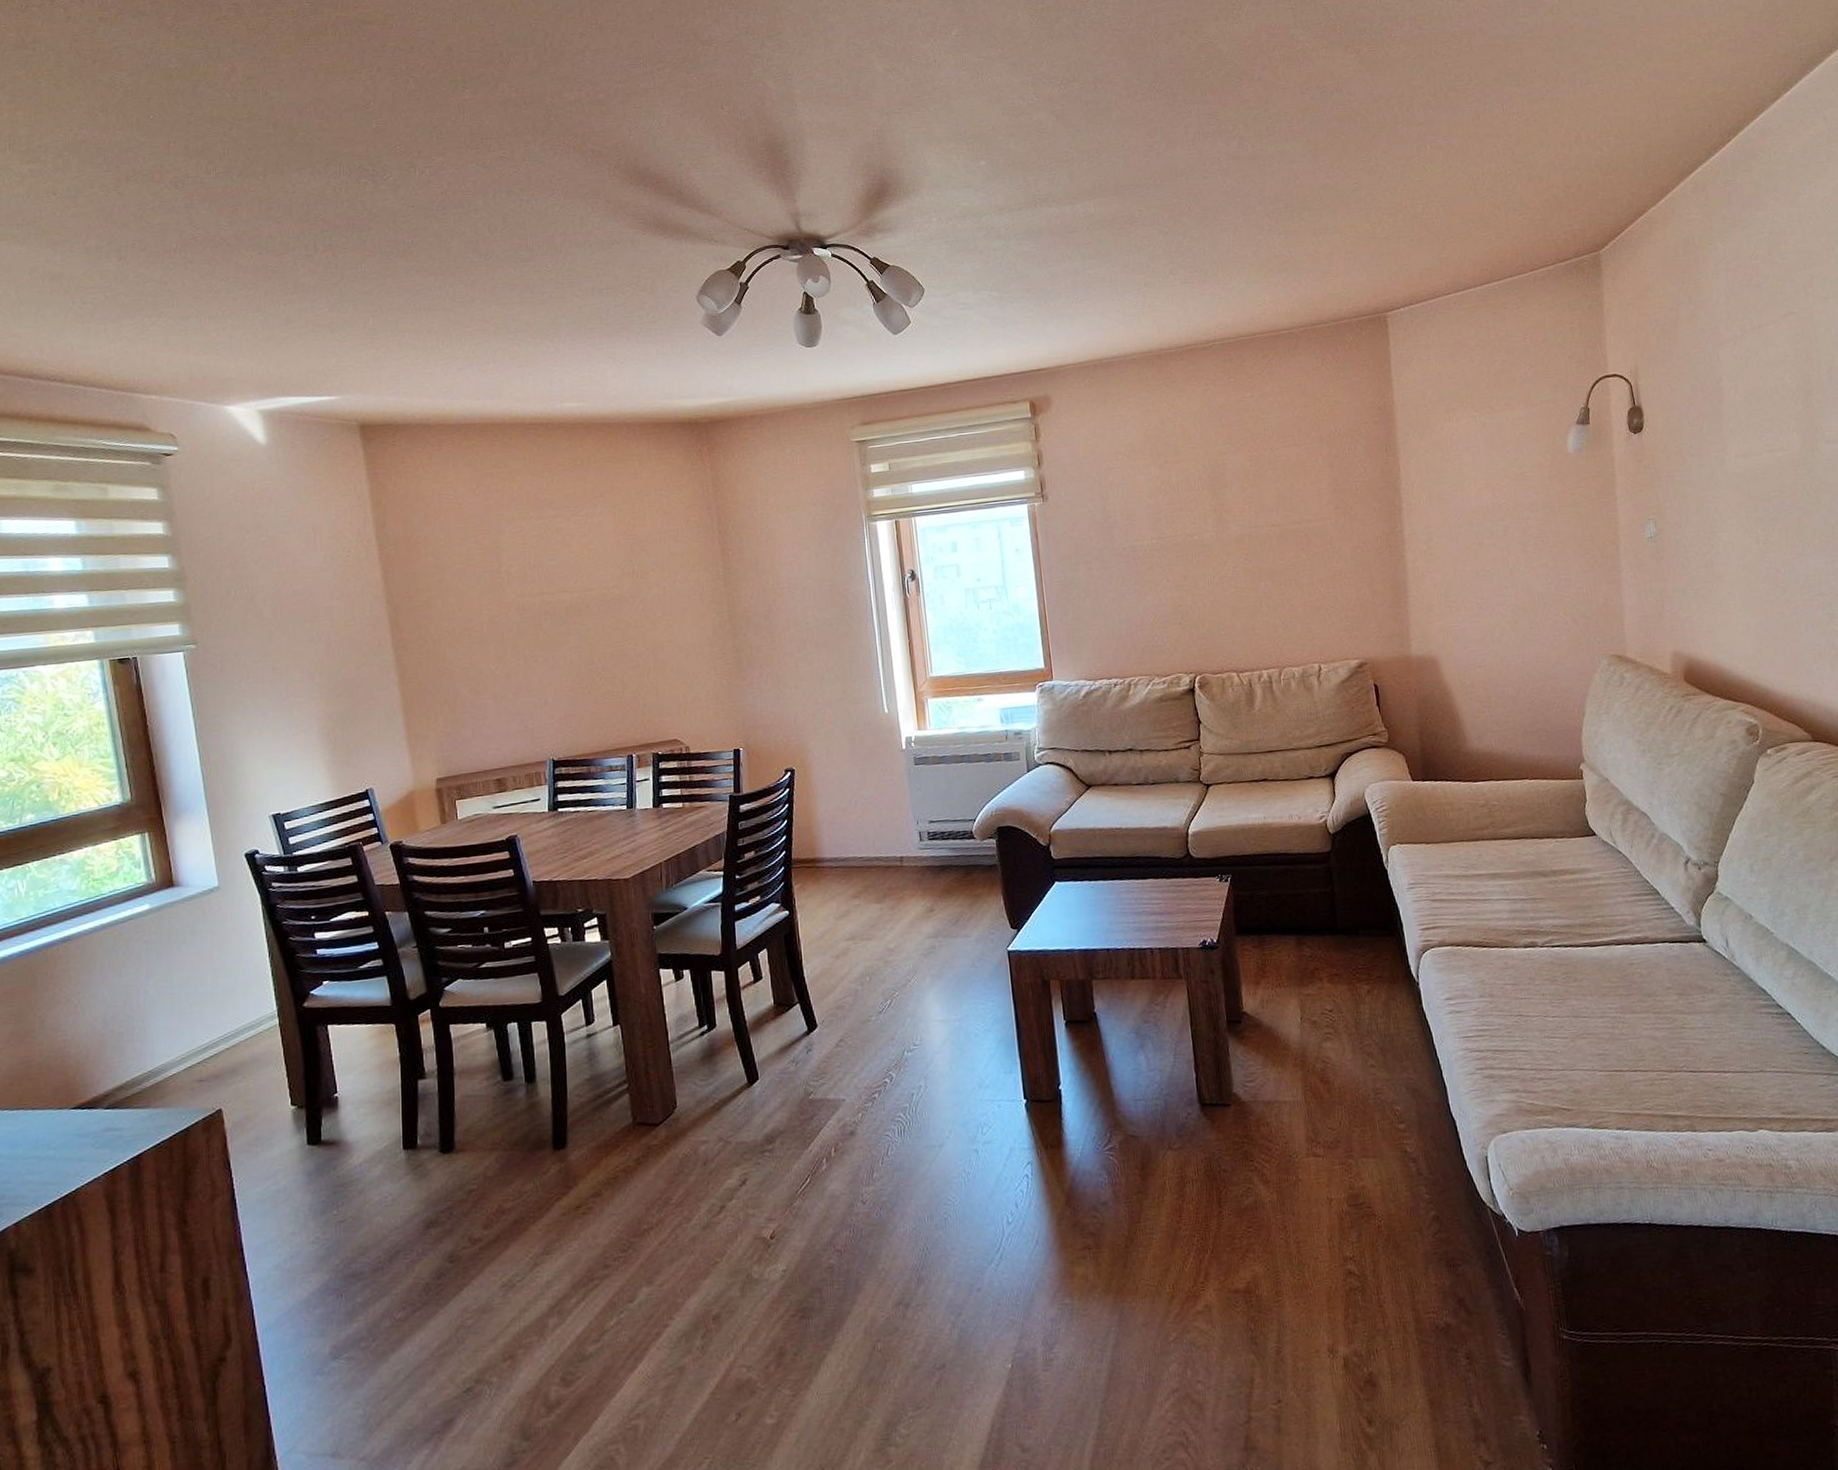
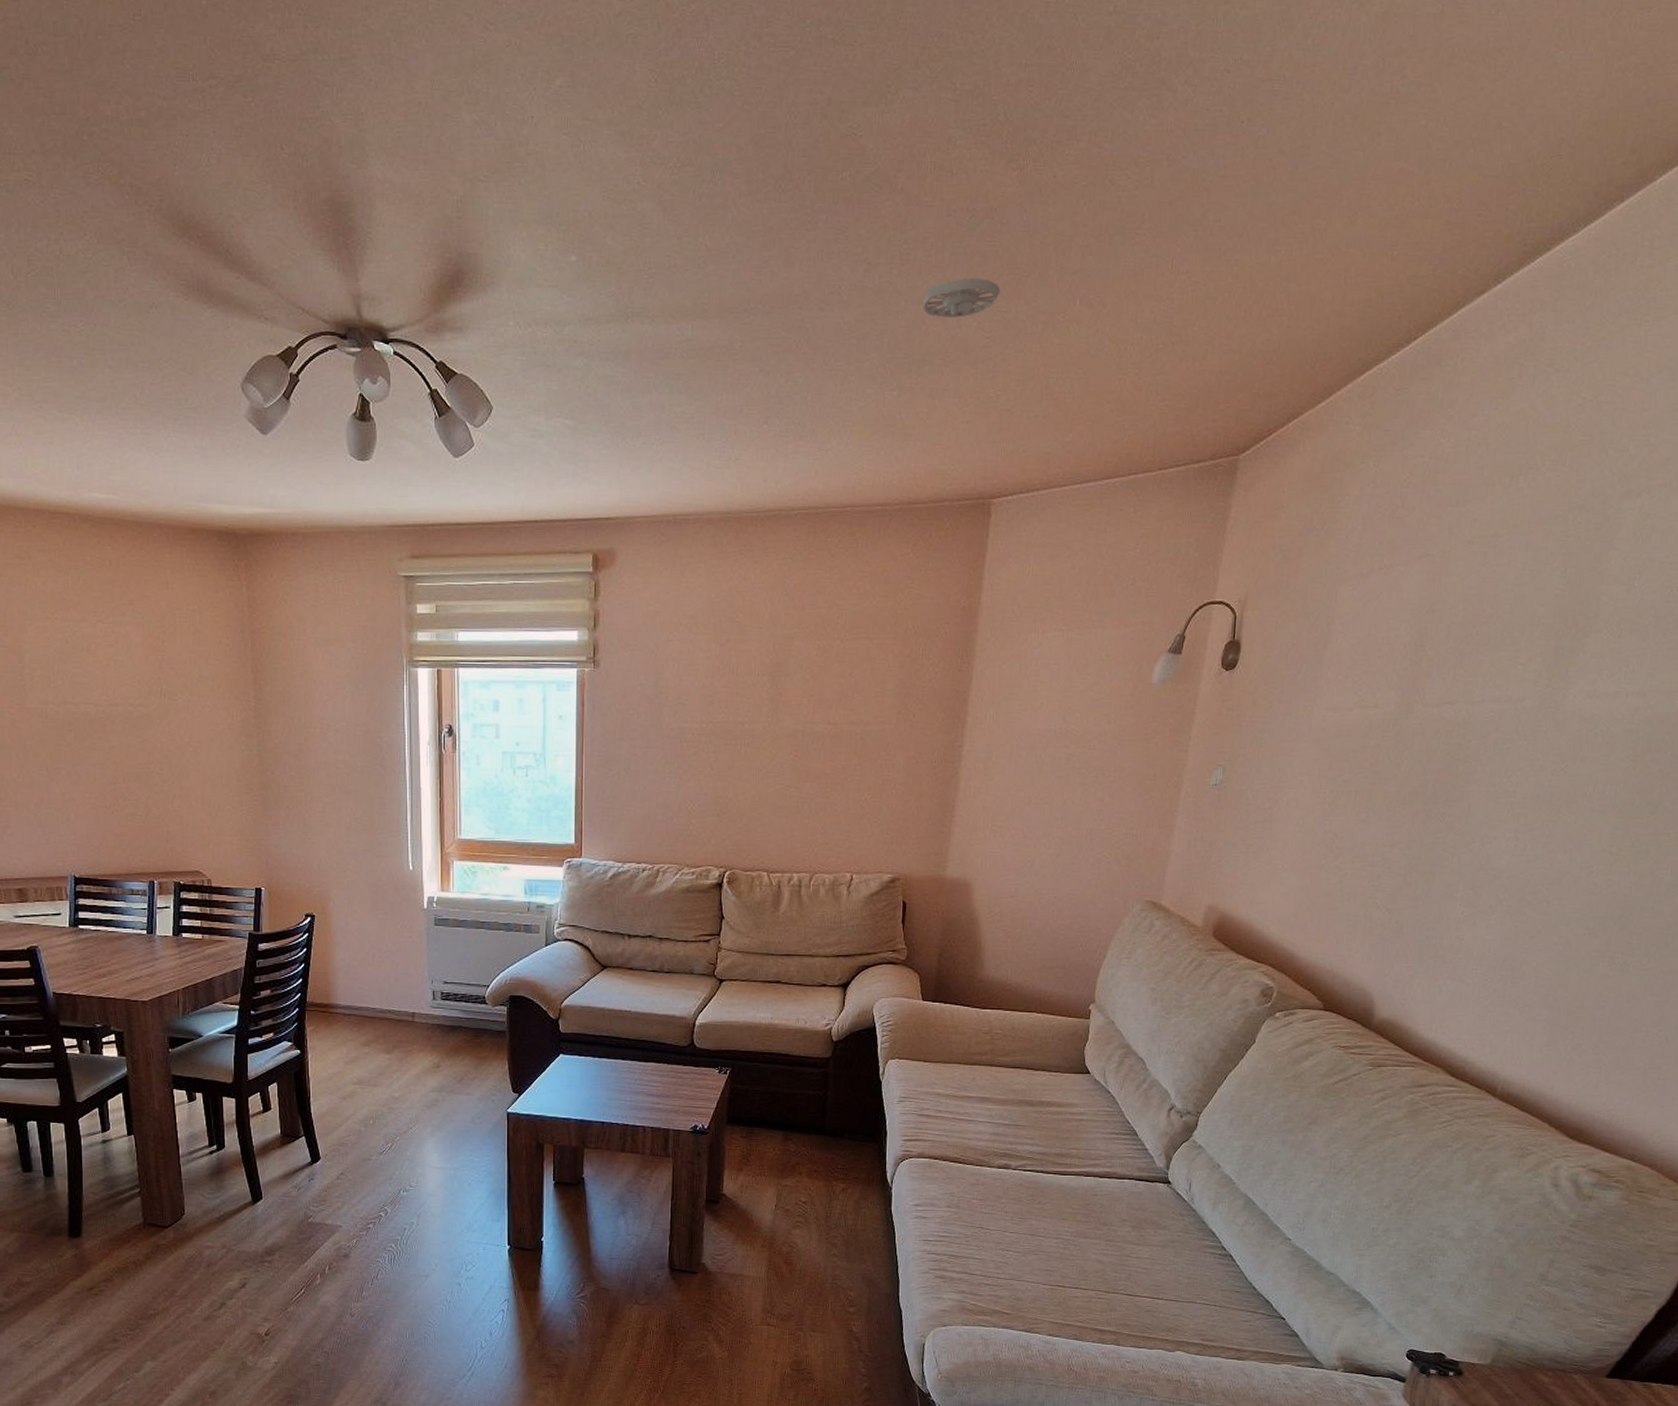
smoke detector: none [1293,138,1359,172] -> present [923,278,1001,318]

